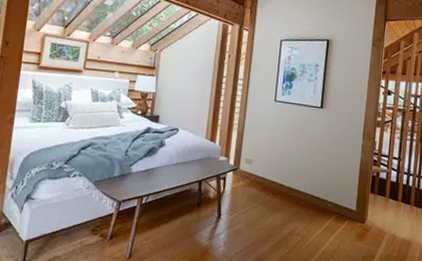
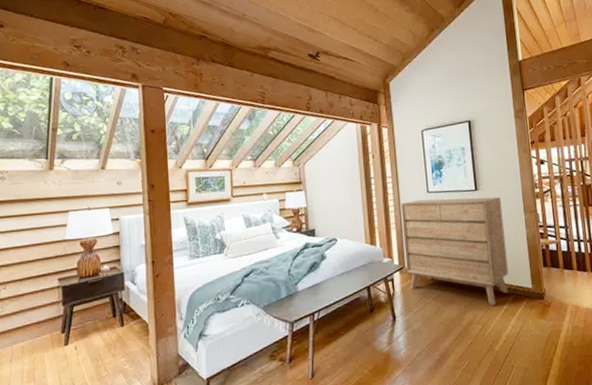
dresser: none [240,106,344,221] -> present [400,197,509,306]

